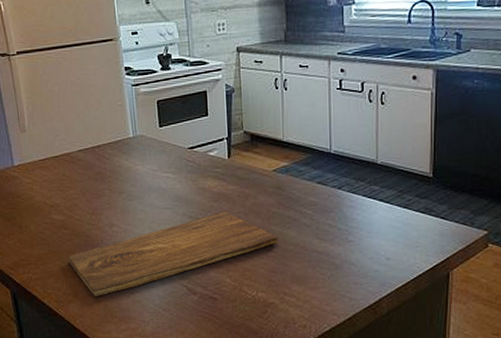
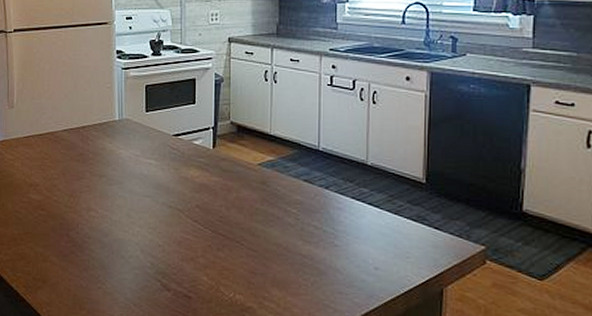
cutting board: present [68,212,277,296] -> none [41,204,259,285]

